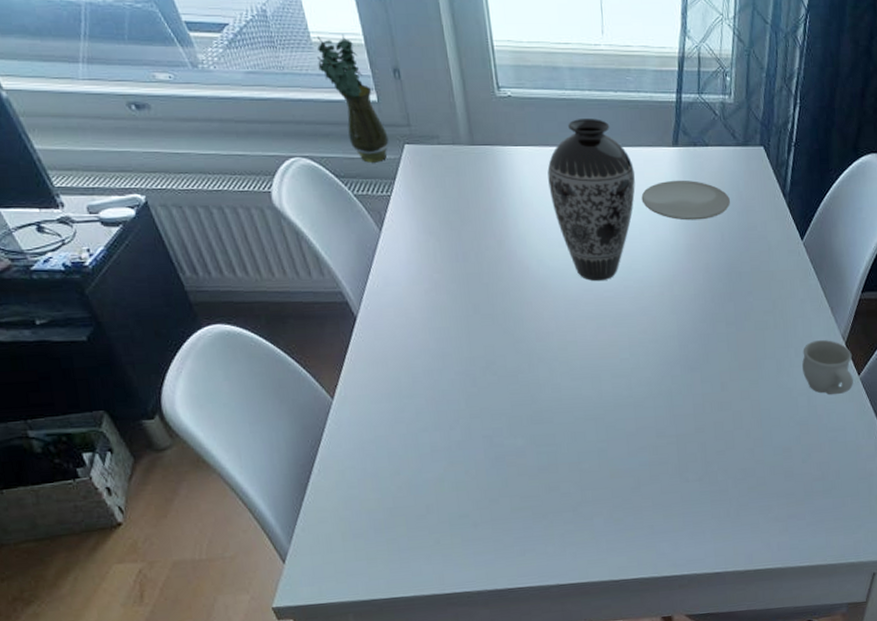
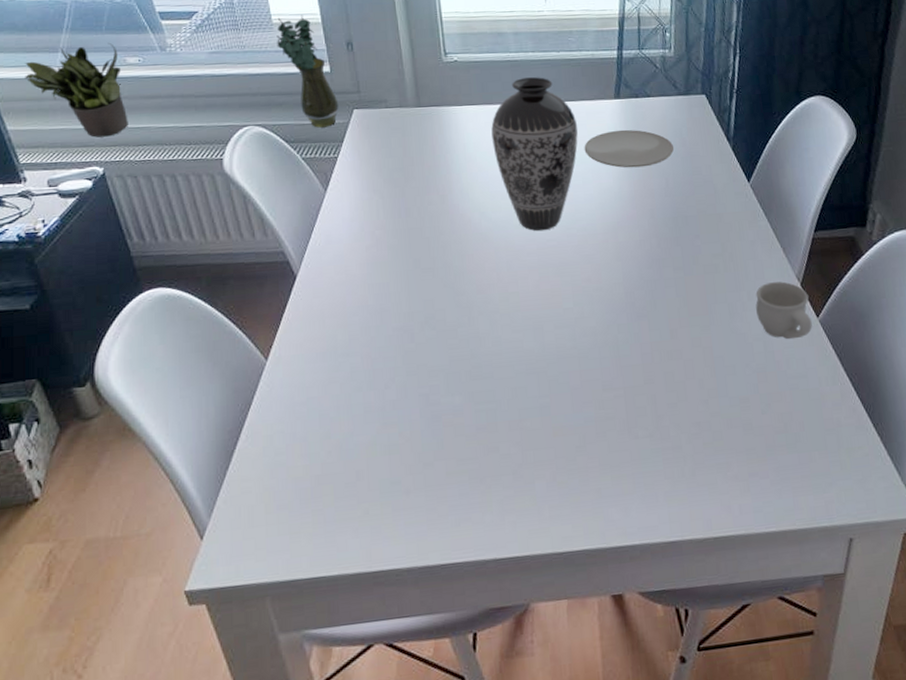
potted plant: none [43,54,166,162] -> present [25,42,128,138]

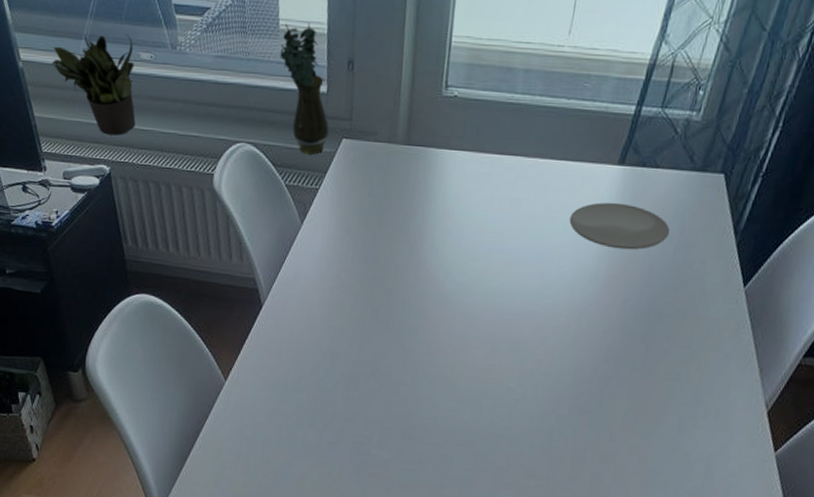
decorative vase: present [491,77,578,231] -> none [473,126,570,303]
cup: present [755,281,812,340] -> none [707,403,773,470]

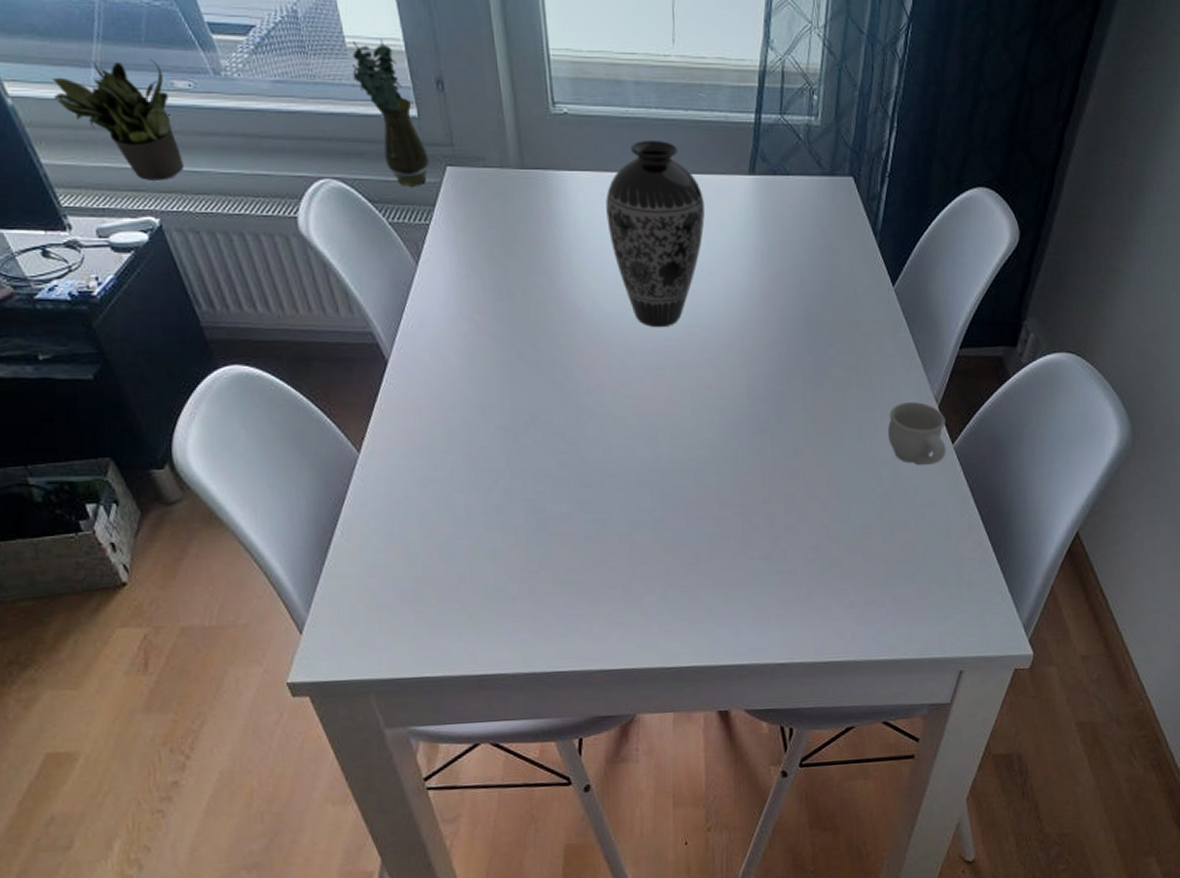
decorative vase: none [473,126,570,303] -> present [606,141,705,328]
plate: present [569,202,671,250] -> none [711,213,813,260]
cup: none [707,403,773,470] -> present [888,402,946,466]

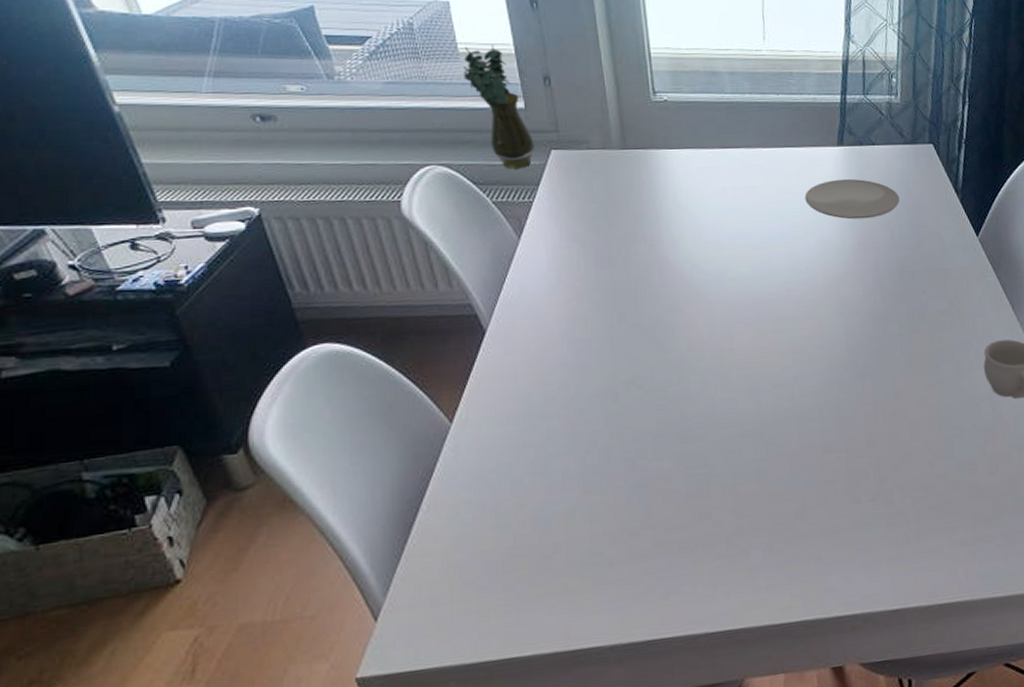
potted plant: present [52,58,184,180] -> none [163,67,289,174]
decorative vase: present [606,141,705,328] -> none [704,120,798,285]
plate: none [711,213,813,260] -> present [804,178,900,219]

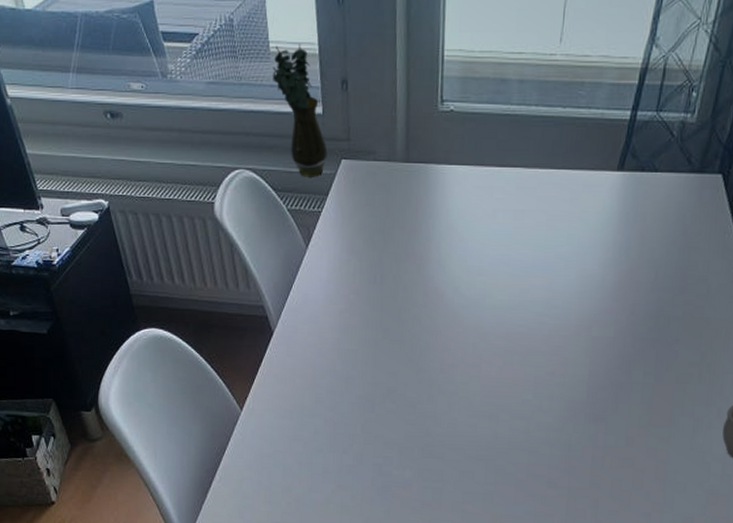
plate: present [804,178,900,219] -> none [573,208,673,255]

